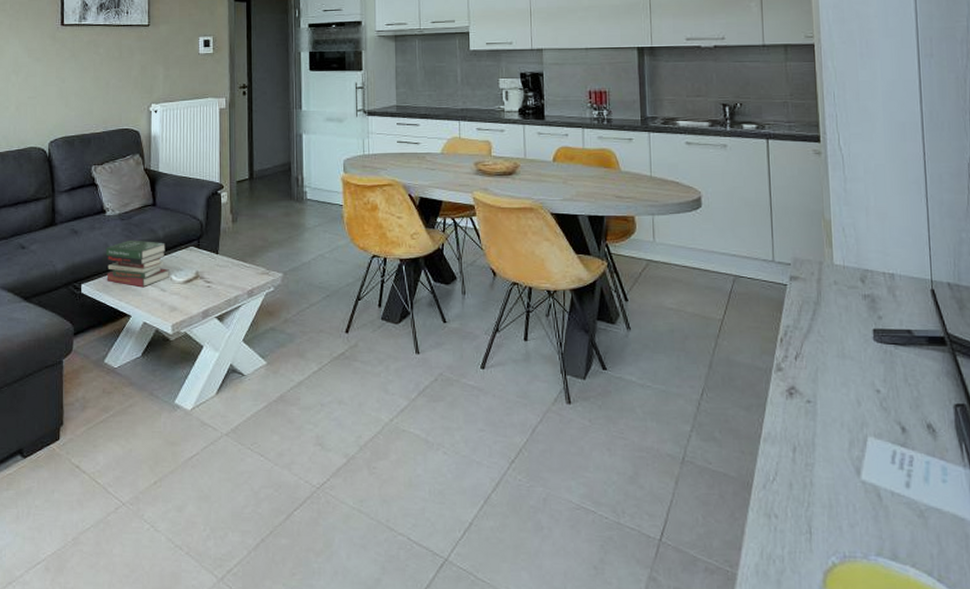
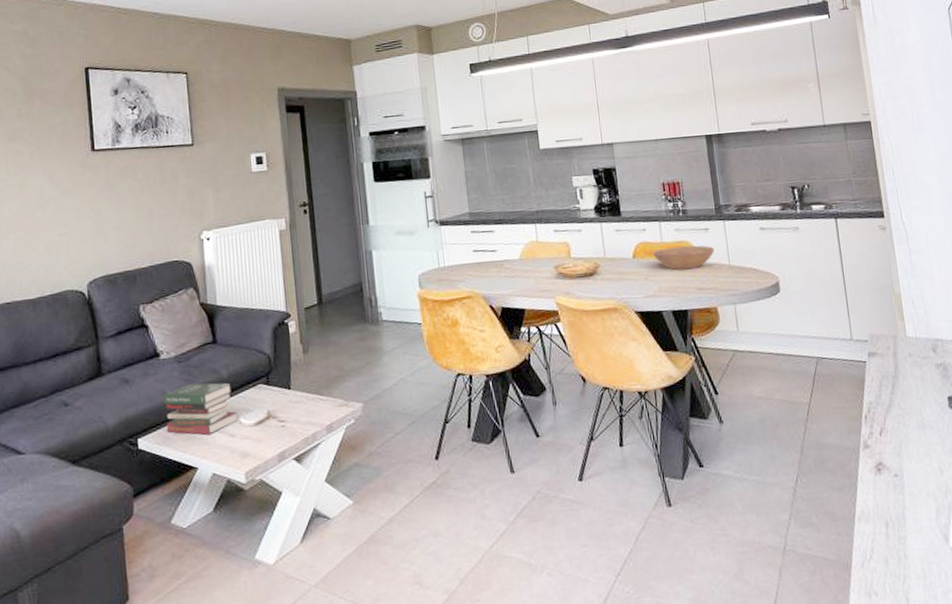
bowl: none [573,154,637,177] -> present [653,245,715,271]

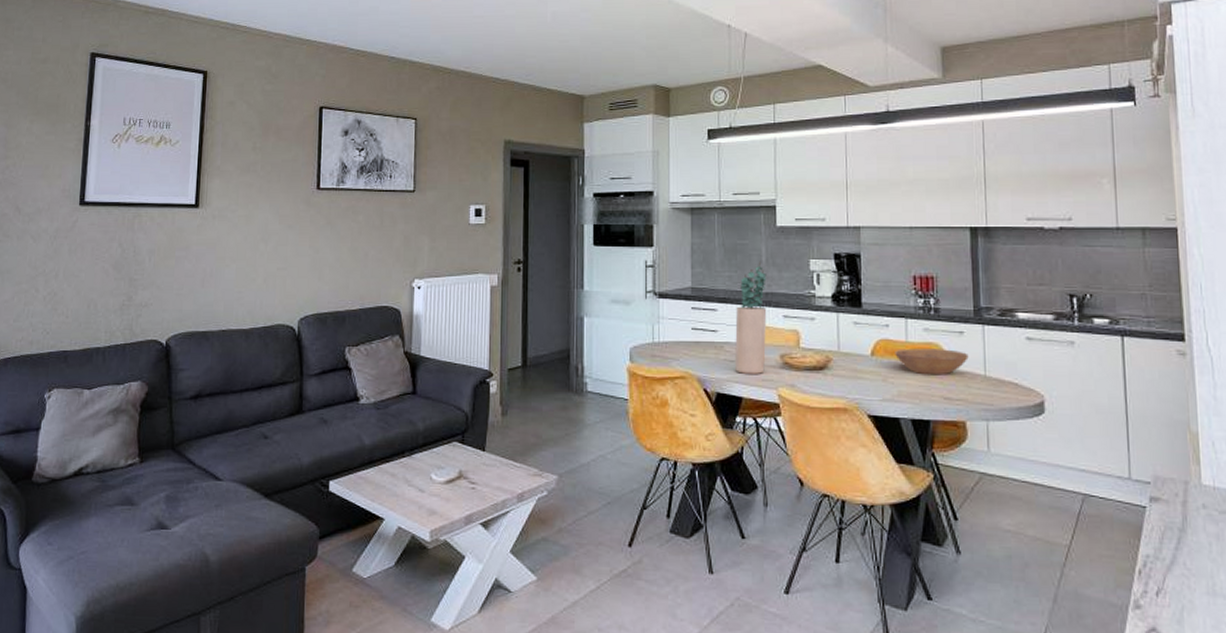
books: present [162,383,238,436] -> none [357,432,429,487]
vase: none [511,182,542,288] -> present [735,261,767,375]

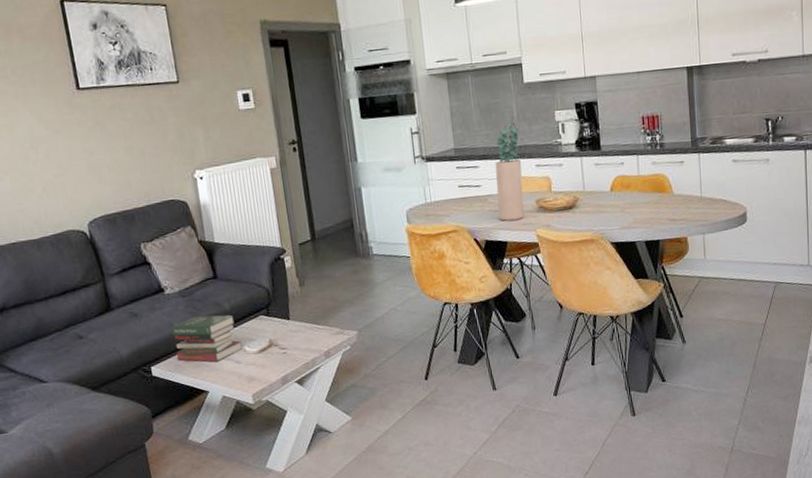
books: none [357,432,429,487] -> present [170,315,242,363]
bowl: present [895,348,969,375] -> none [630,178,688,203]

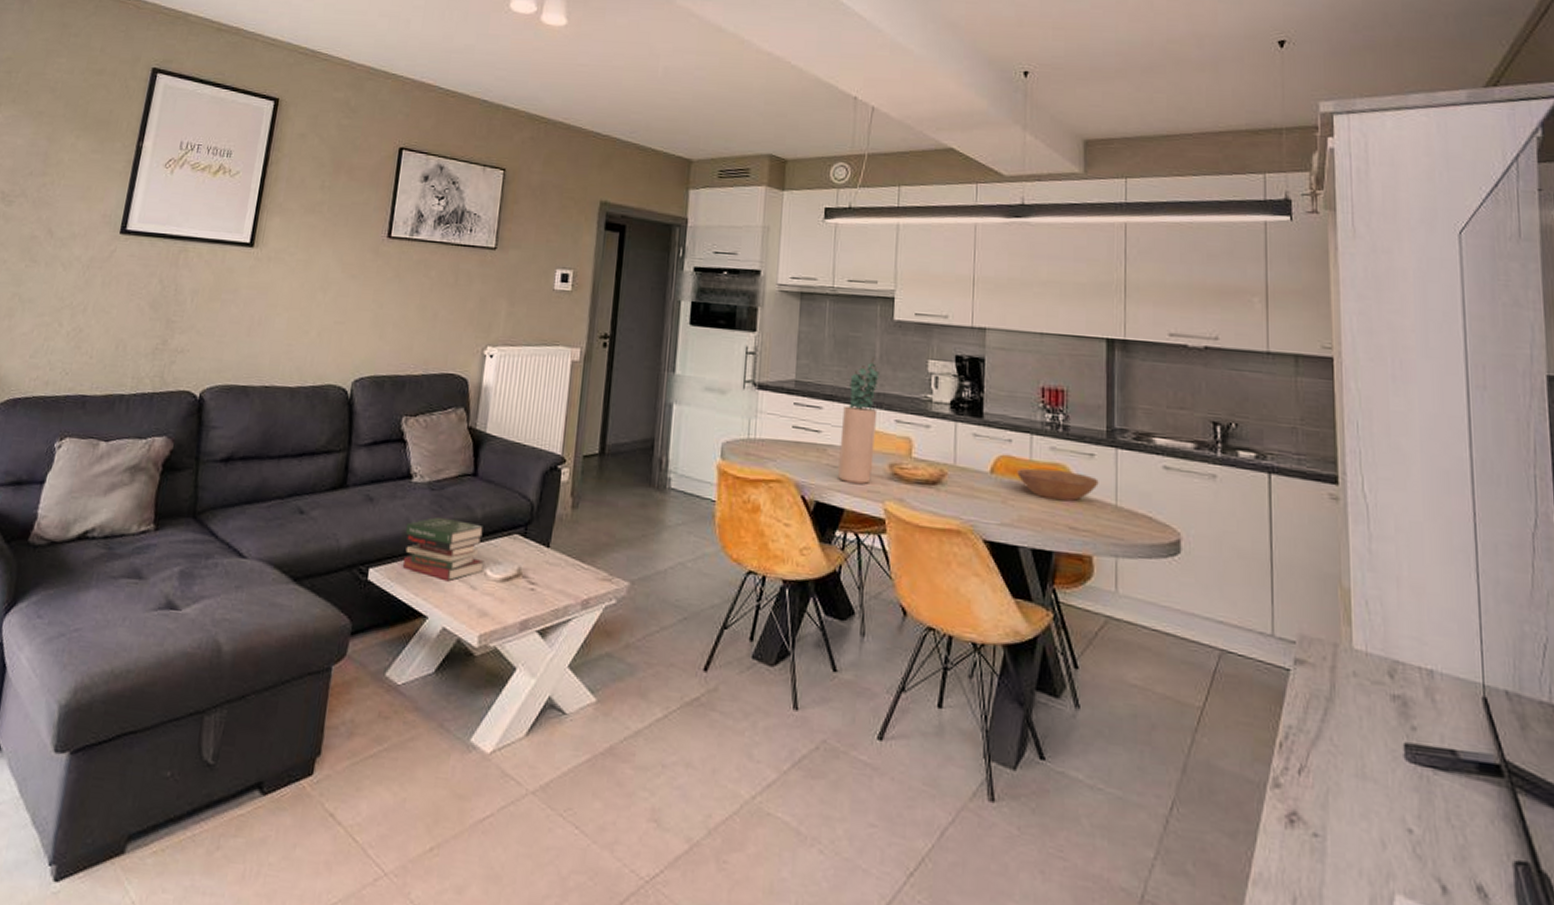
bowl: none [630,178,688,203] -> present [1017,468,1099,502]

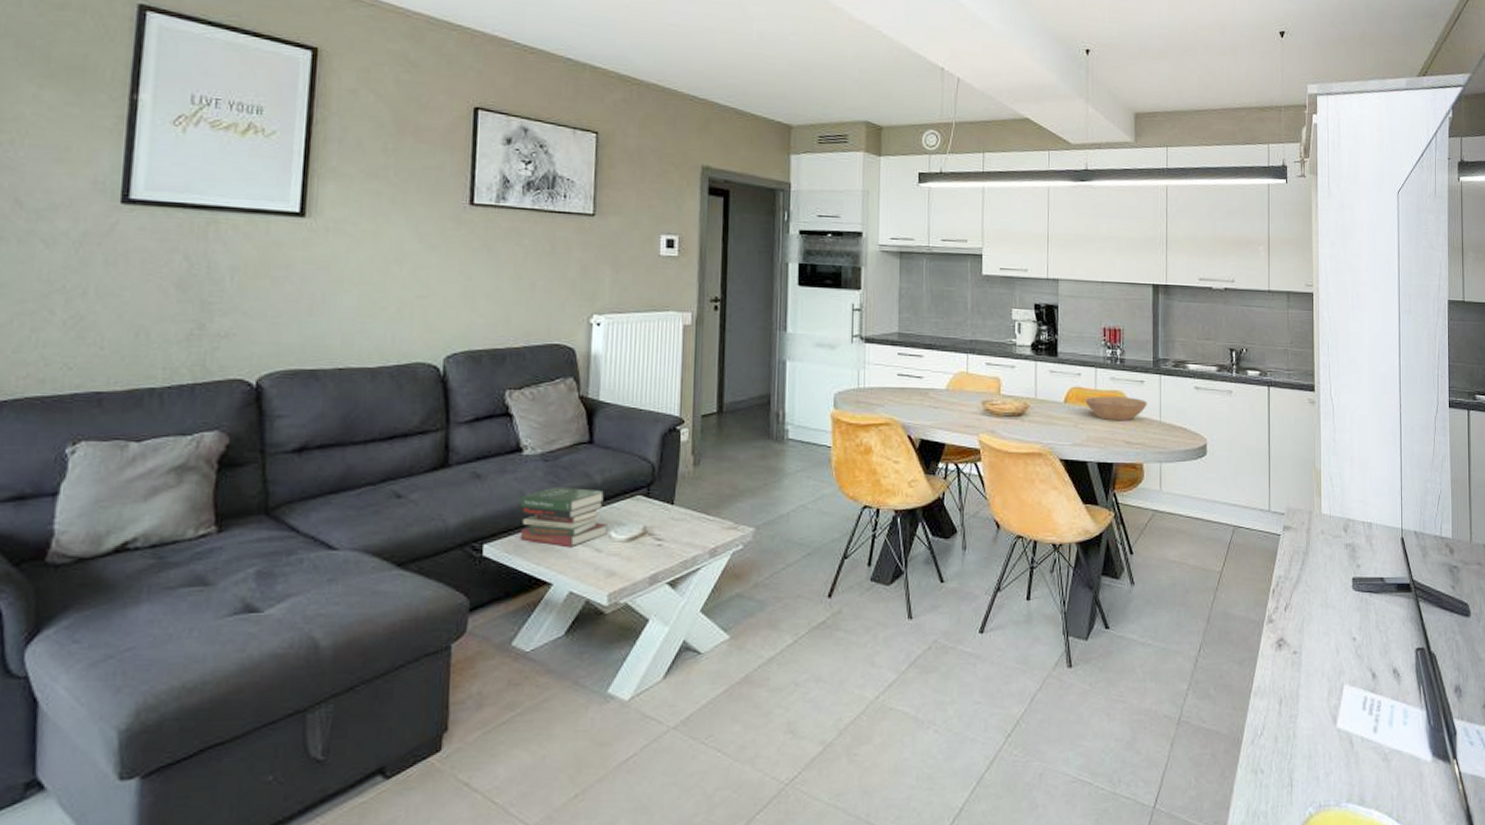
vase: present [838,357,880,485] -> none [939,308,972,422]

